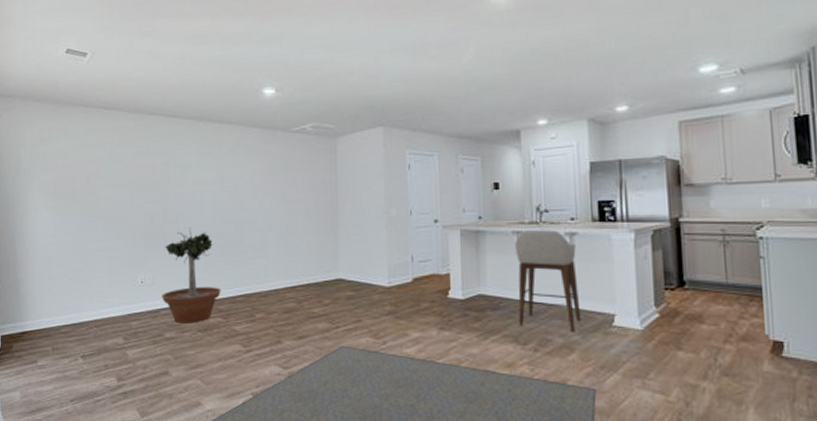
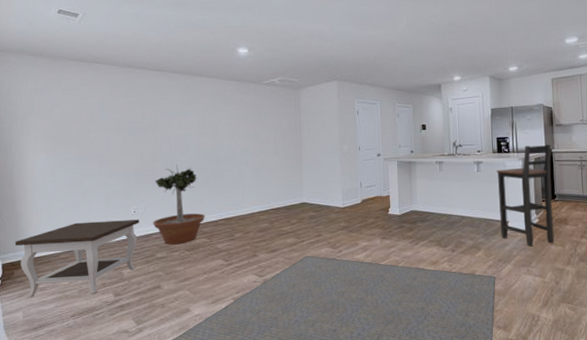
side table: none [15,291,147,376] -> present [15,219,139,298]
bar stool: present [514,230,581,332] -> none [437,160,485,236]
bar stool: none [598,211,683,351] -> present [496,144,554,247]

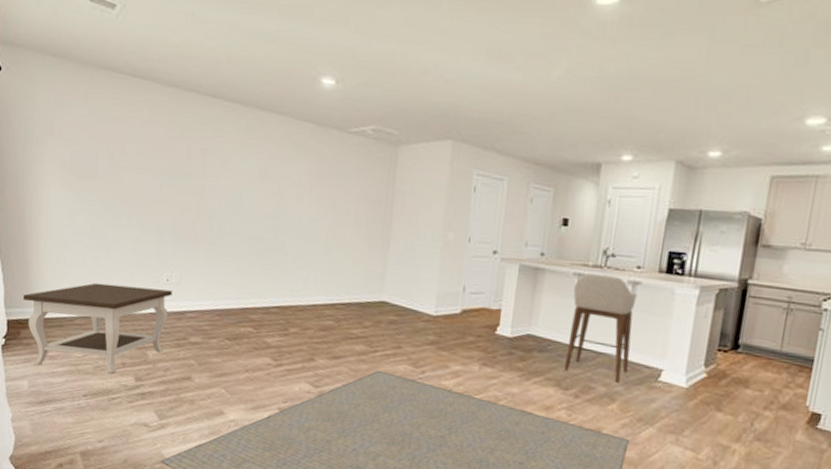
potted tree: present [153,164,205,245] -> none [188,226,255,330]
bar stool: none [437,160,485,236] -> present [564,273,637,383]
bar stool: present [496,144,554,247] -> none [648,268,749,410]

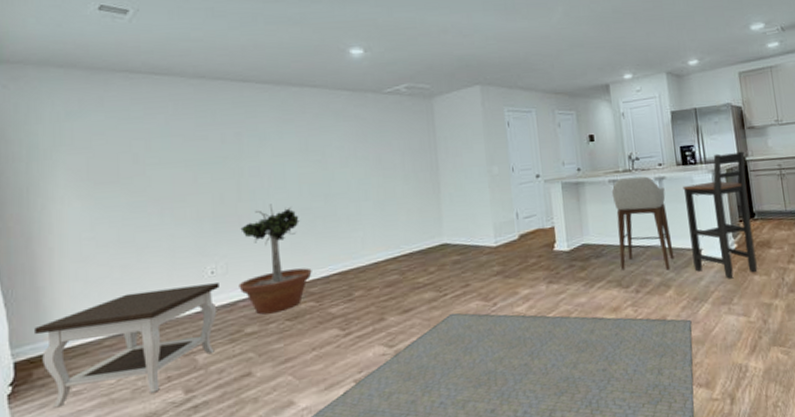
potted tree: none [188,226,255,330] -> present [239,204,312,315]
bar stool: none [648,268,749,410] -> present [683,151,758,279]

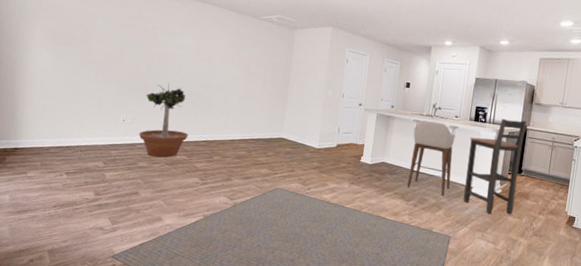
side table: present [35,283,219,408] -> none [10,121,127,190]

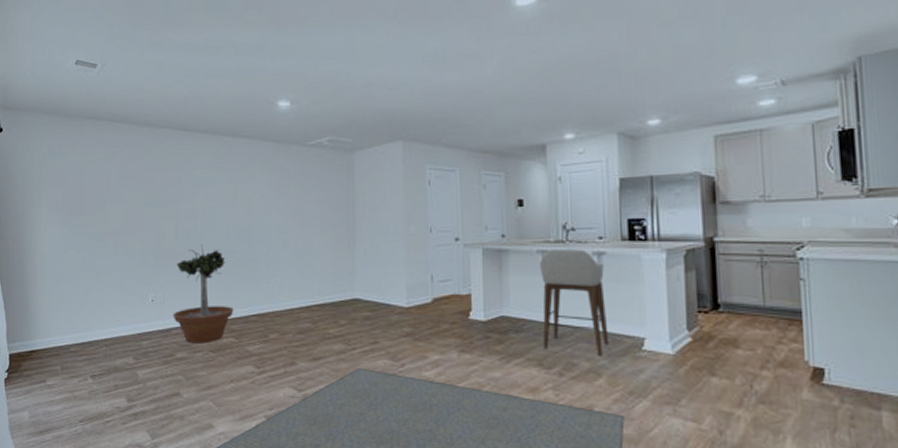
bar stool: present [463,118,527,215] -> none [627,230,717,377]

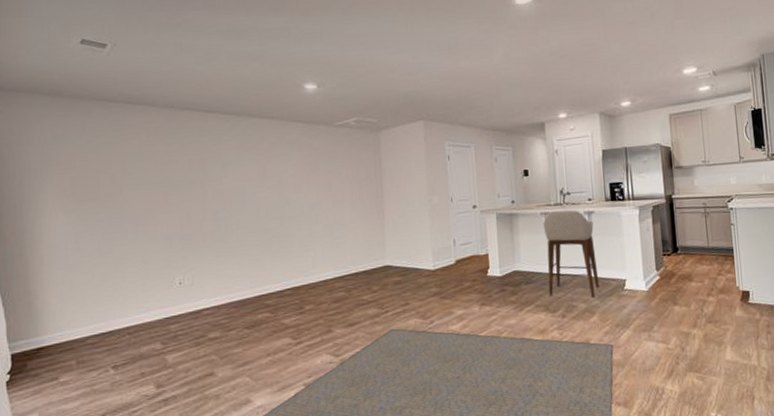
potted tree: present [173,244,234,344] -> none [203,224,268,323]

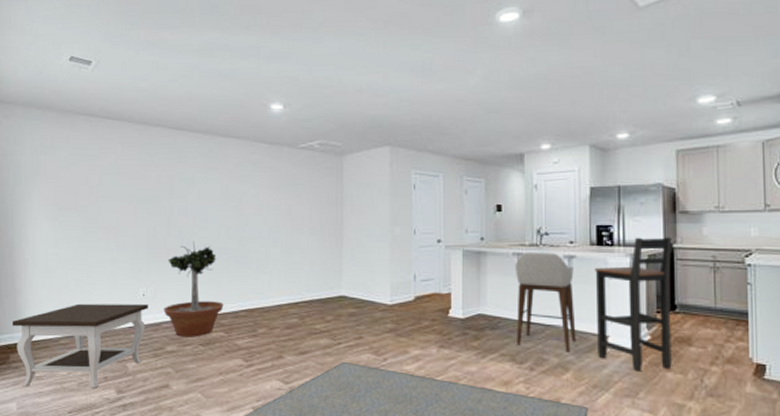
side table: none [28,293,186,395] -> present [12,303,148,388]
potted tree: none [203,224,268,323] -> present [163,241,224,337]
bar stool: none [610,189,678,308] -> present [595,237,672,372]

